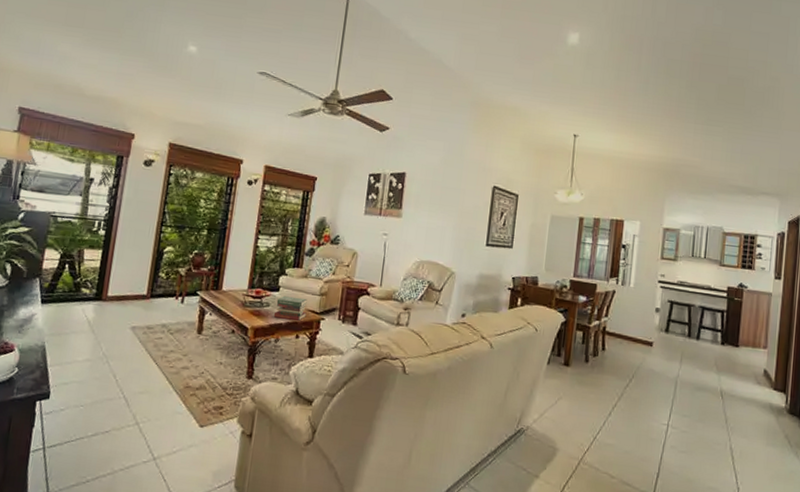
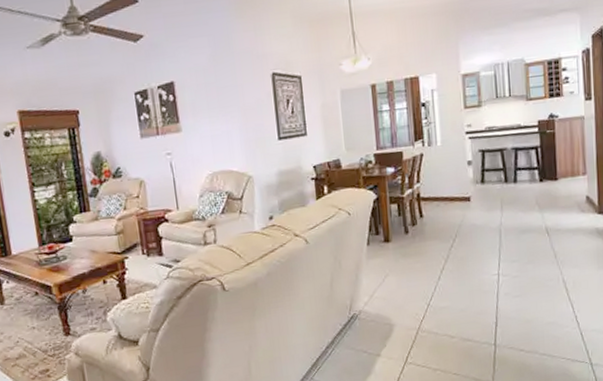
books: present [273,296,307,322] -> none [72,241,108,269]

